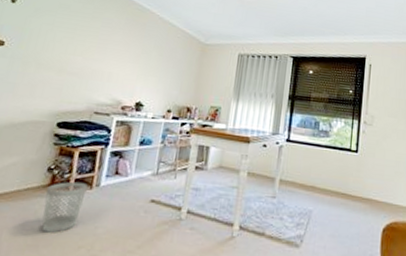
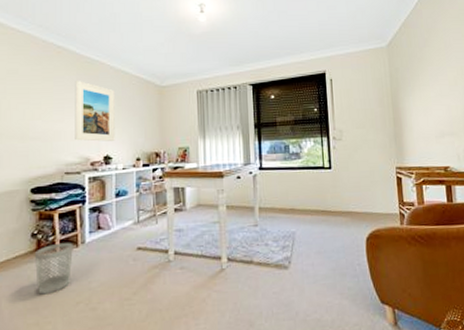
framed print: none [111,25,159,89] -> present [75,81,115,142]

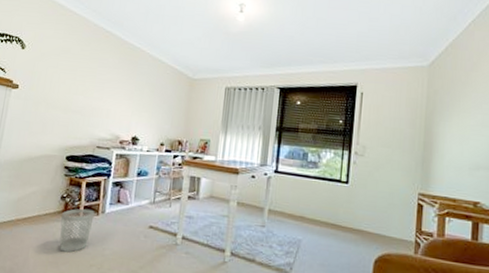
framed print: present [75,81,115,142] -> none [109,64,150,124]

